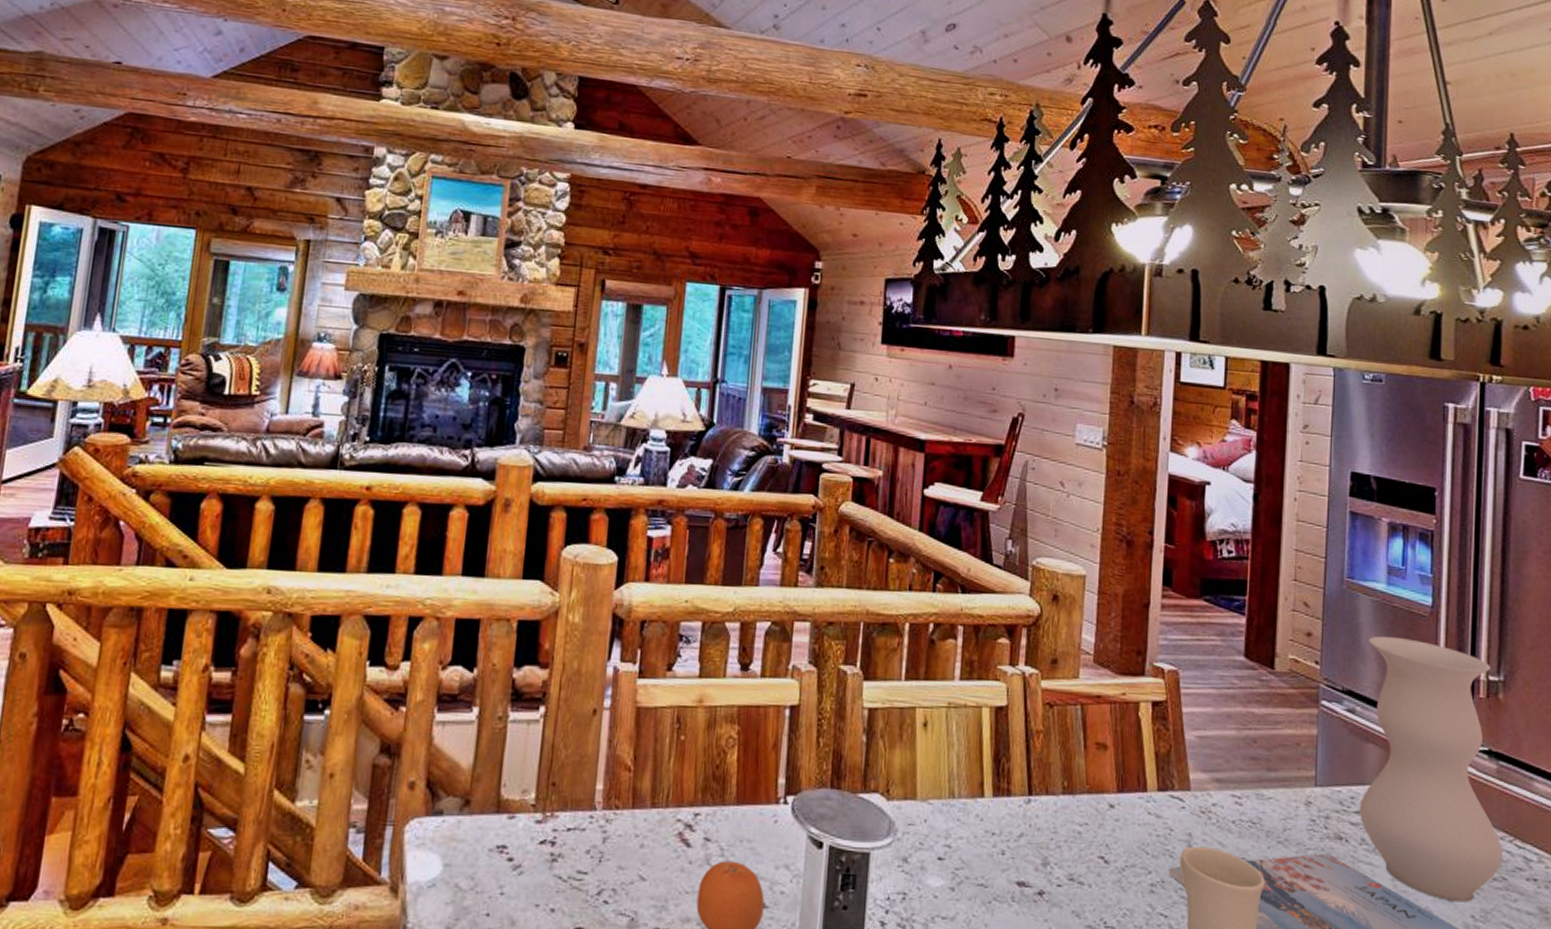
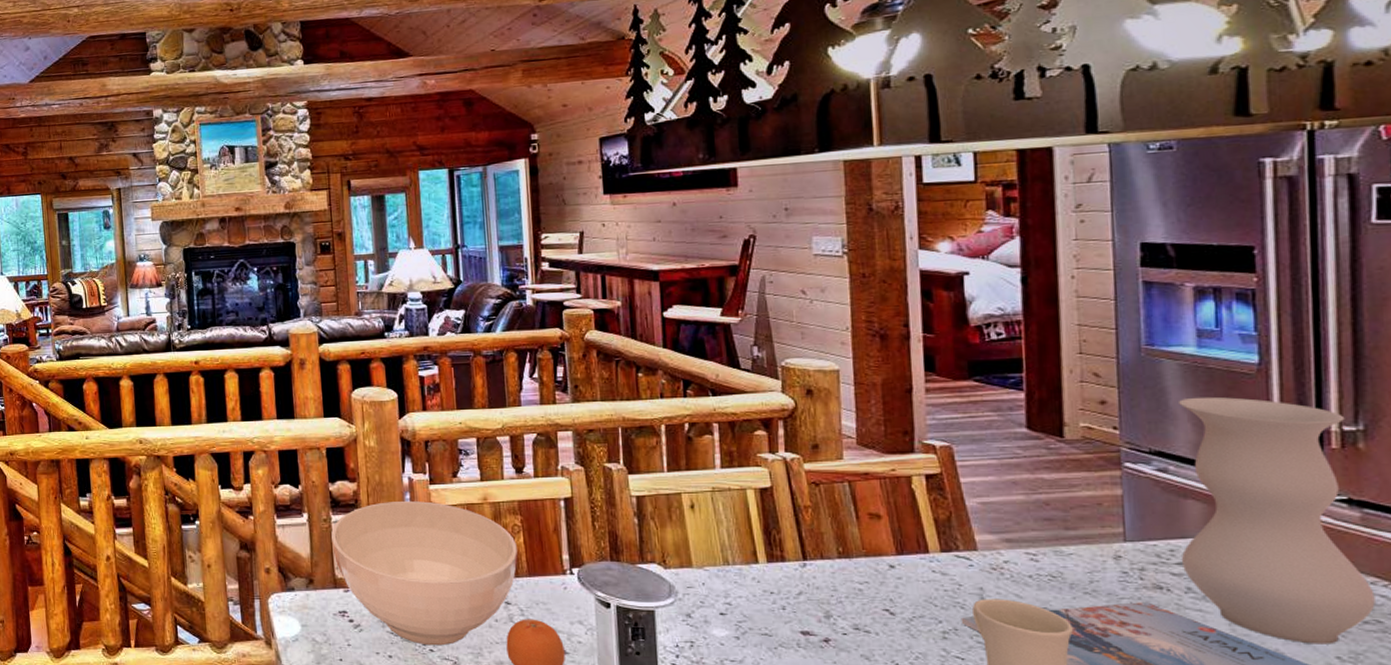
bowl: none [503,697,729,896] -> present [331,500,518,646]

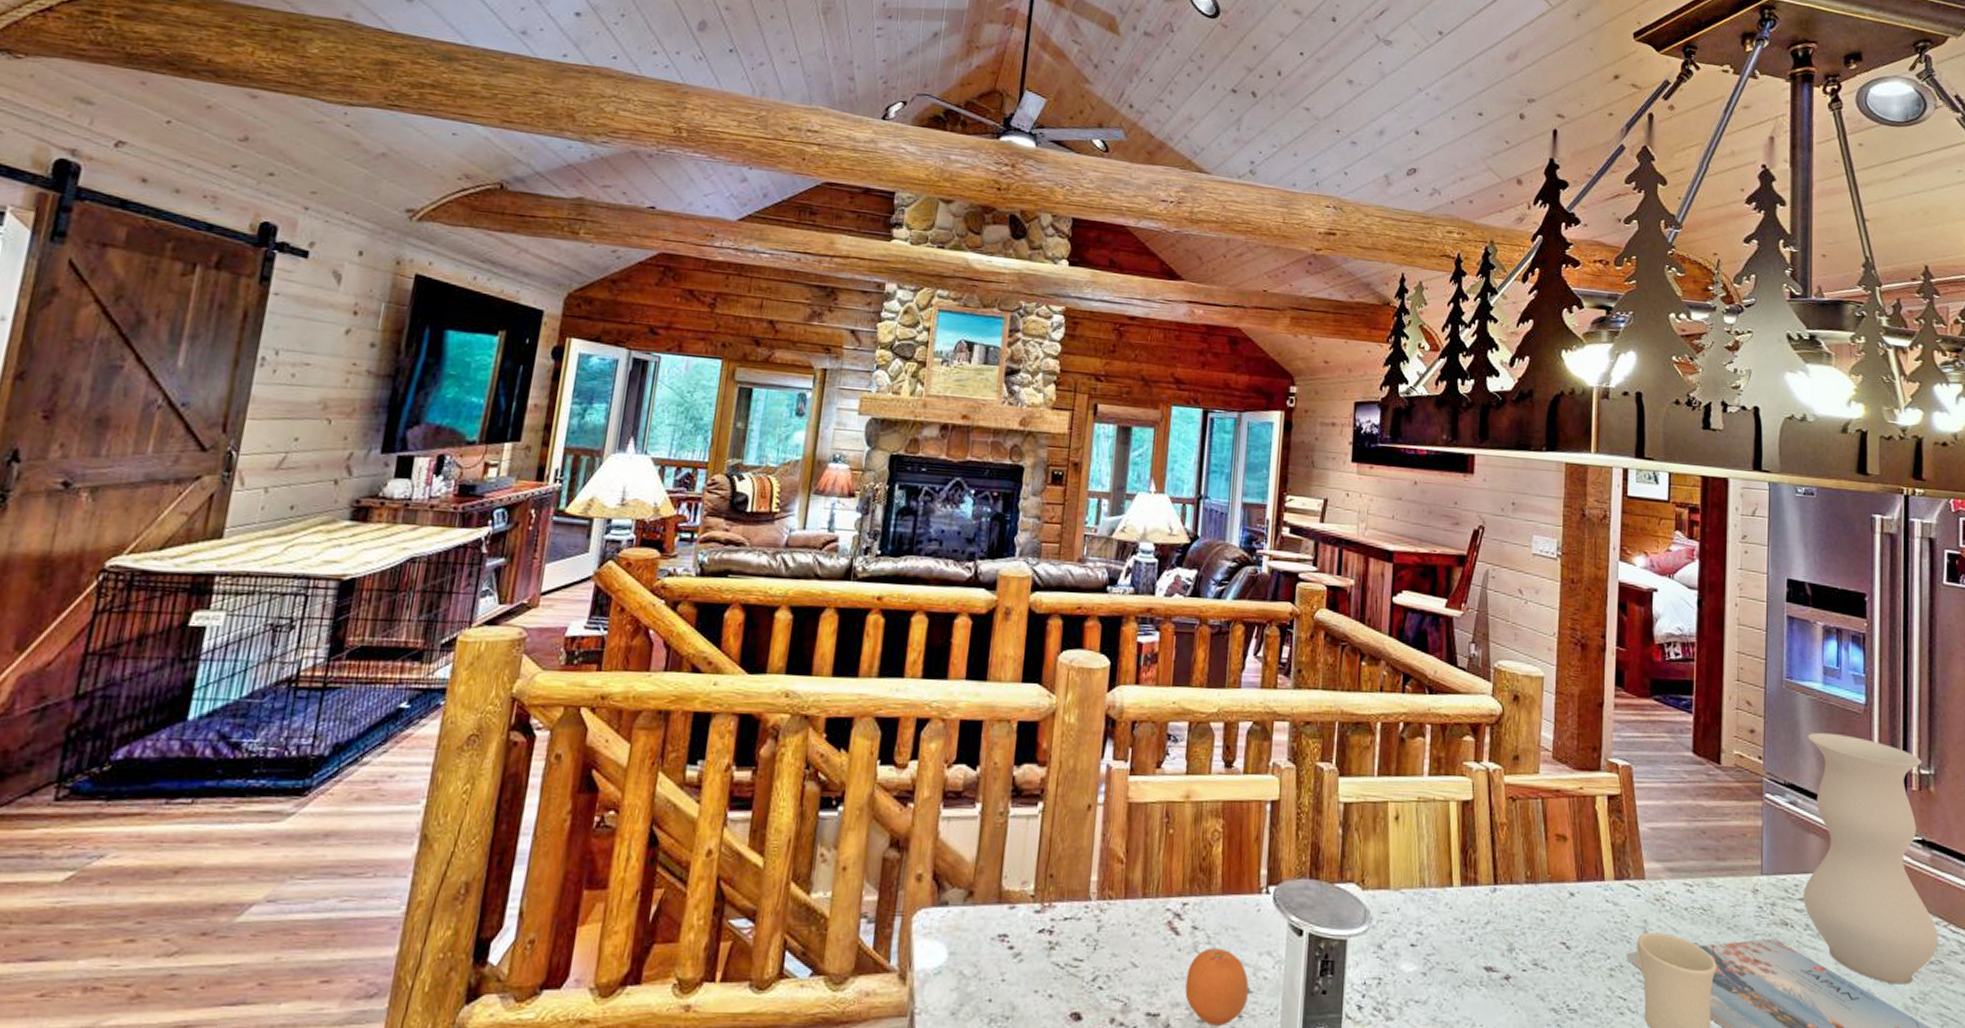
bowl: present [331,500,518,646] -> none [1004,793,1214,982]

